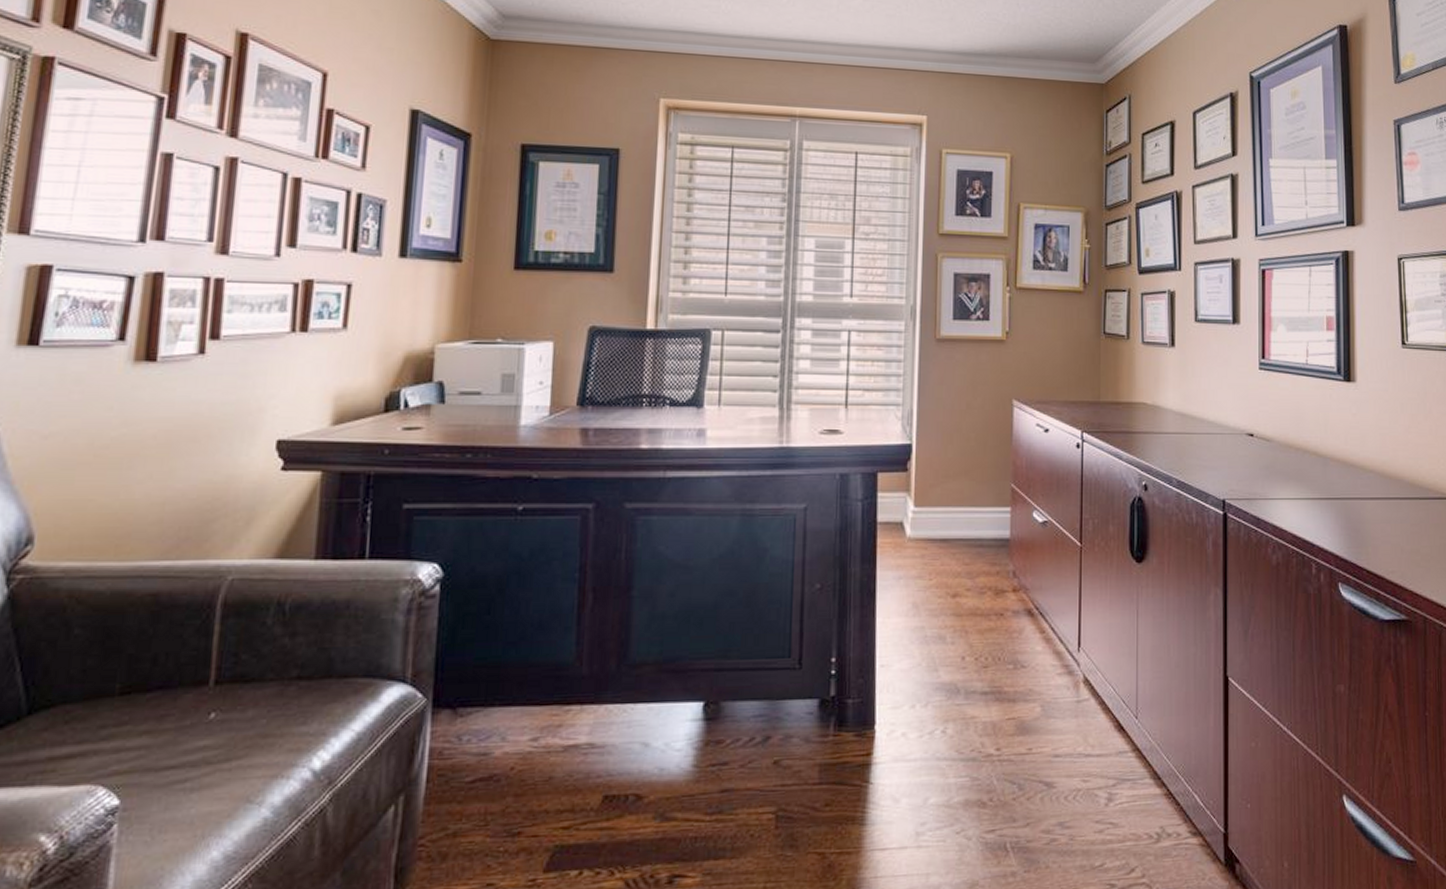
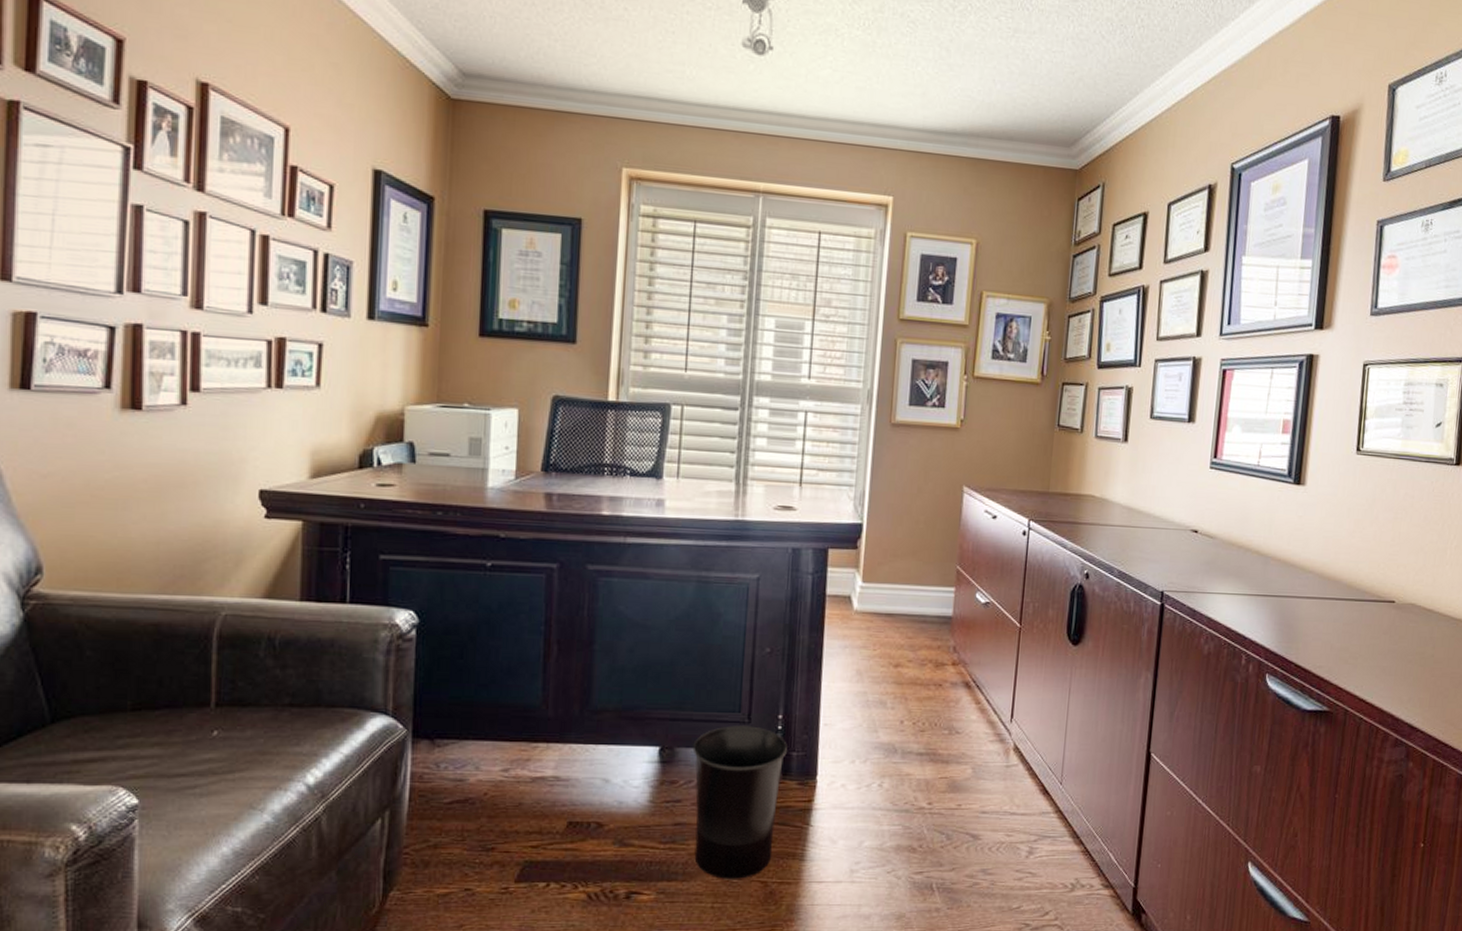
waste bin: none [740,672,842,853] -> present [692,726,787,879]

